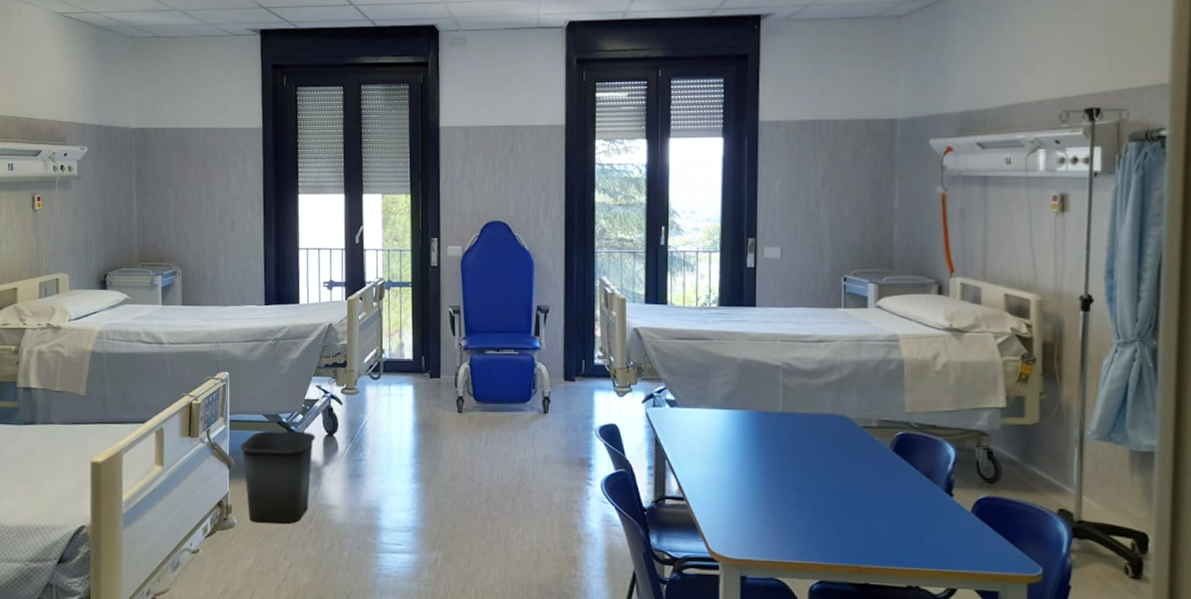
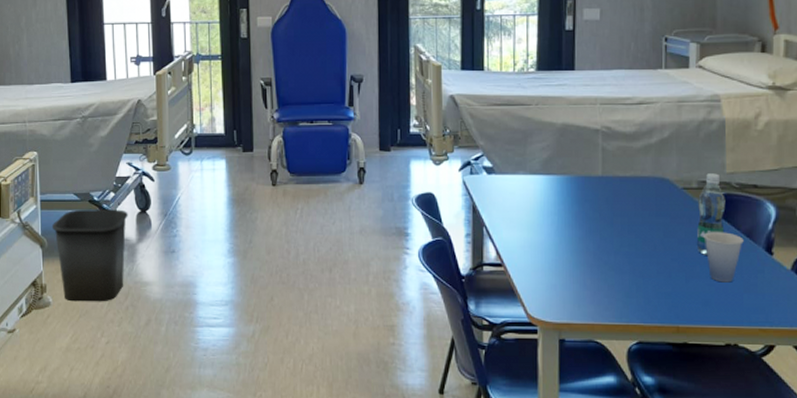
bottle: none [876,413,905,495] -> present [696,173,726,255]
cup: none [883,471,924,523] -> present [703,232,744,283]

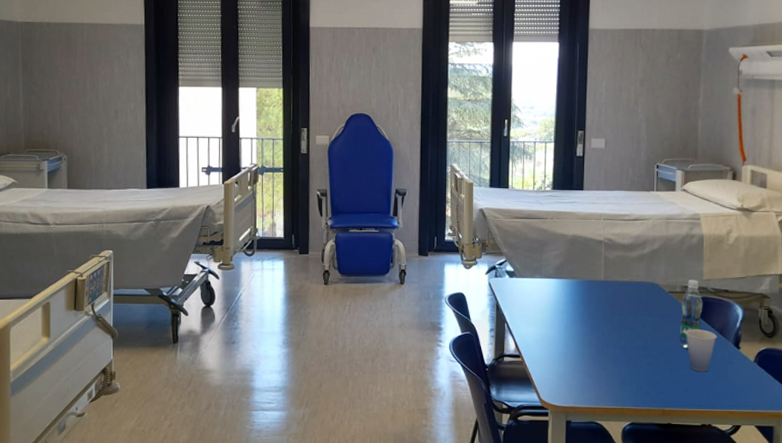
waste bin: present [51,209,128,302] -> none [123,303,194,388]

